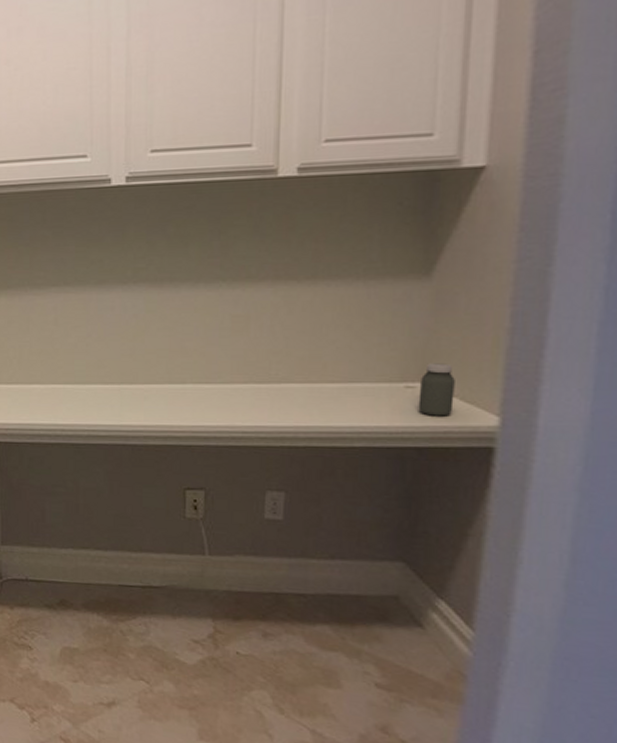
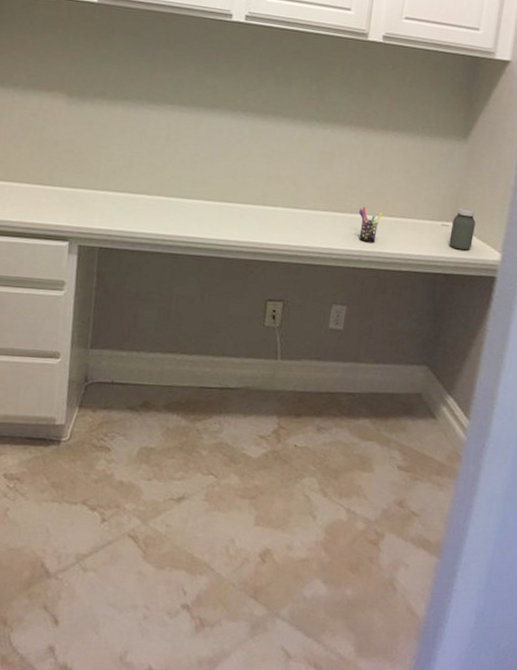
pen holder: none [288,374,321,416] -> present [358,207,383,243]

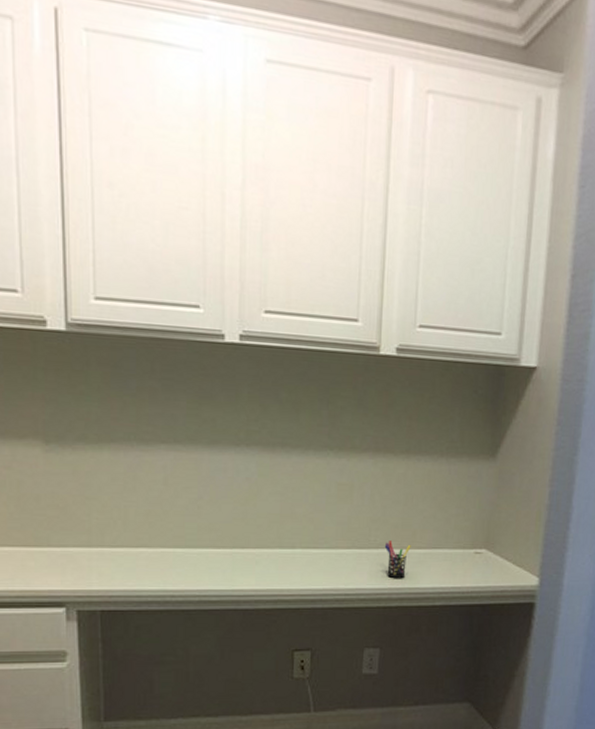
jar: present [449,207,476,251] -> none [483,532,510,578]

